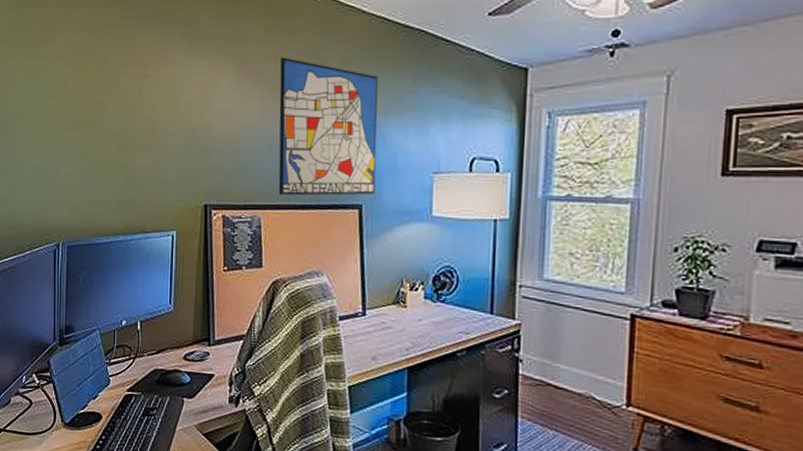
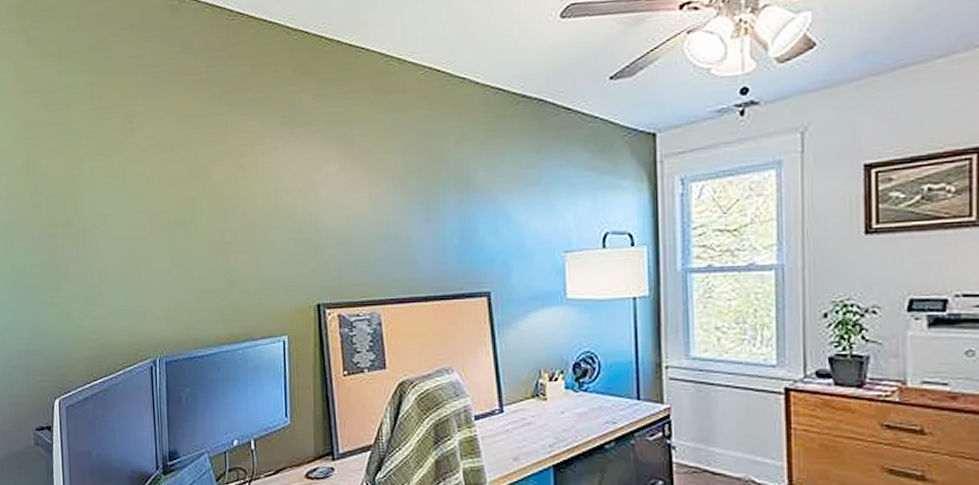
wall art: present [278,57,378,196] -> none [390,137,503,287]

